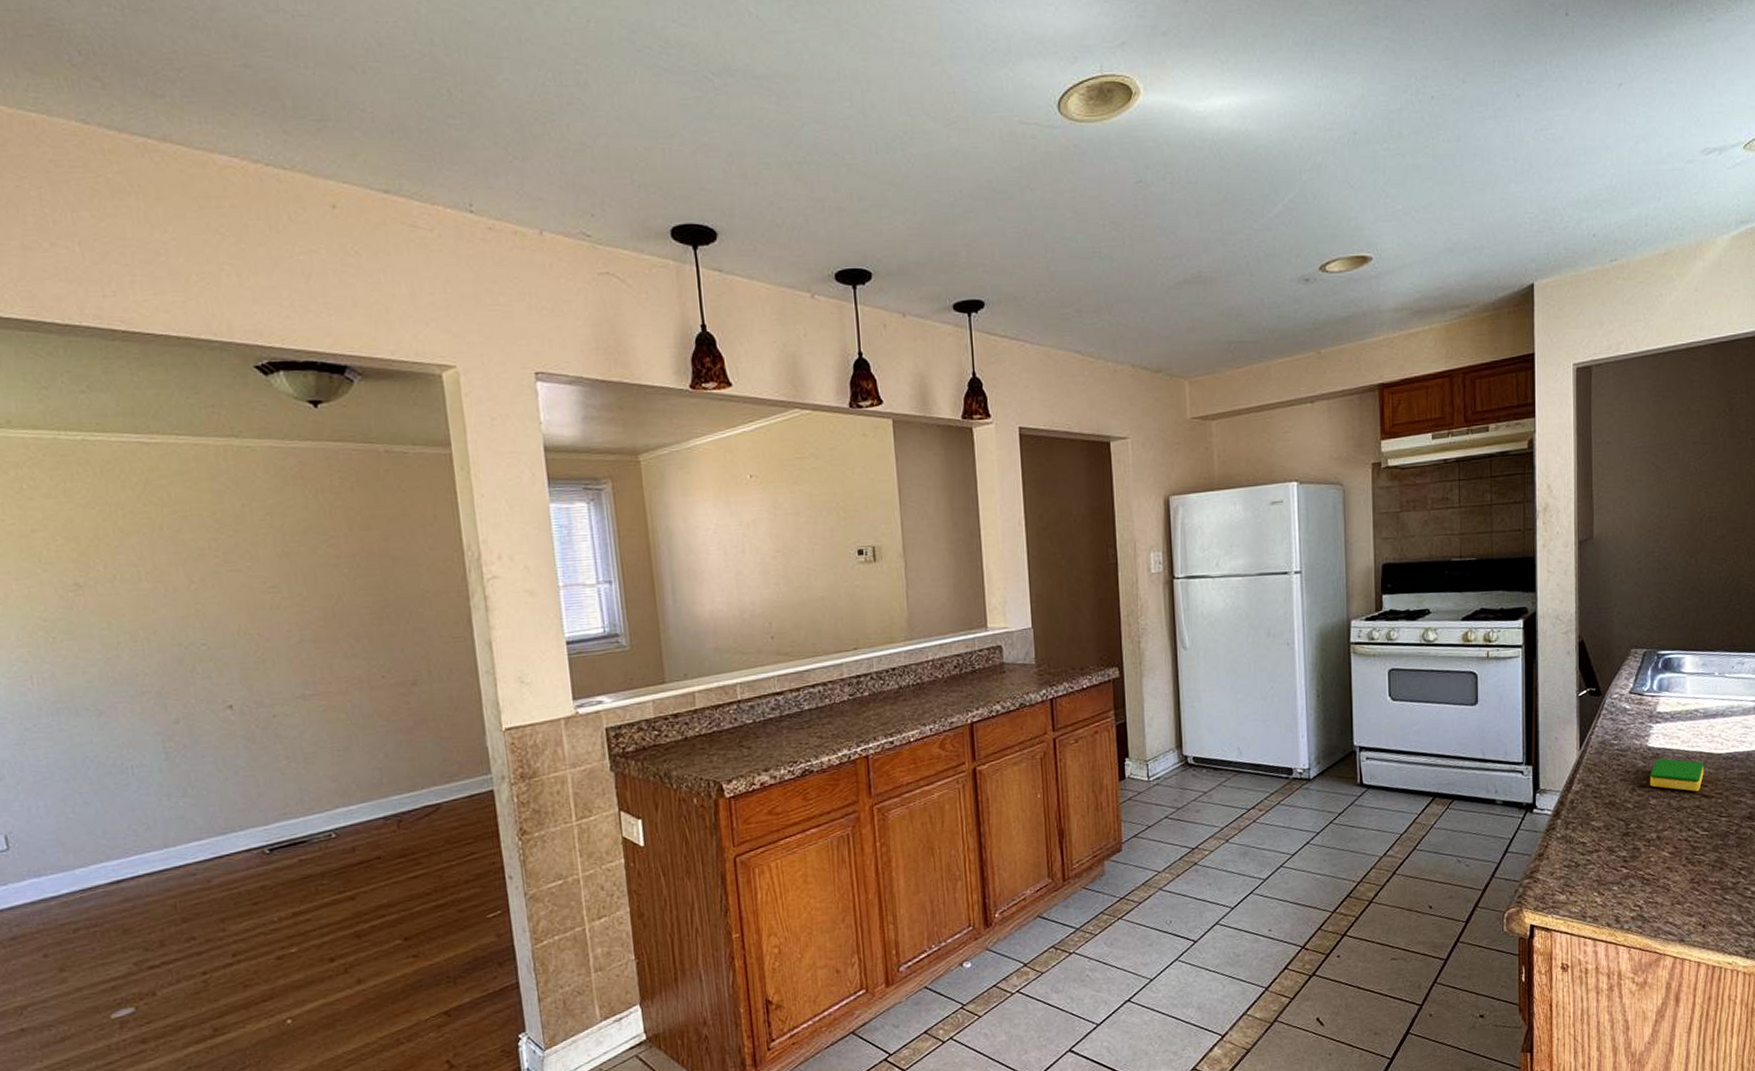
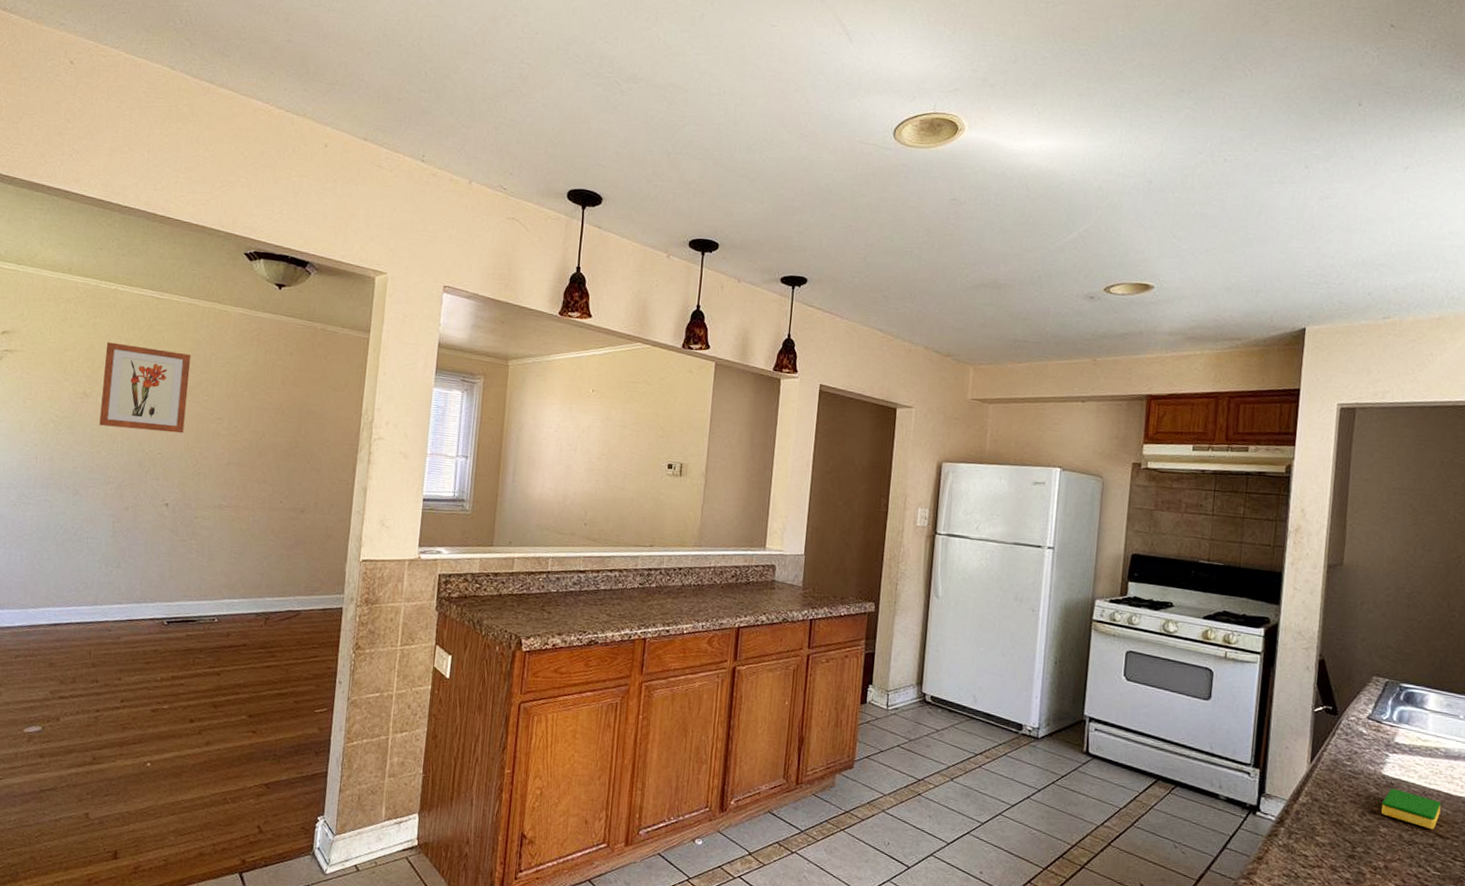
wall art: none [89,510,230,622] -> present [99,342,191,434]

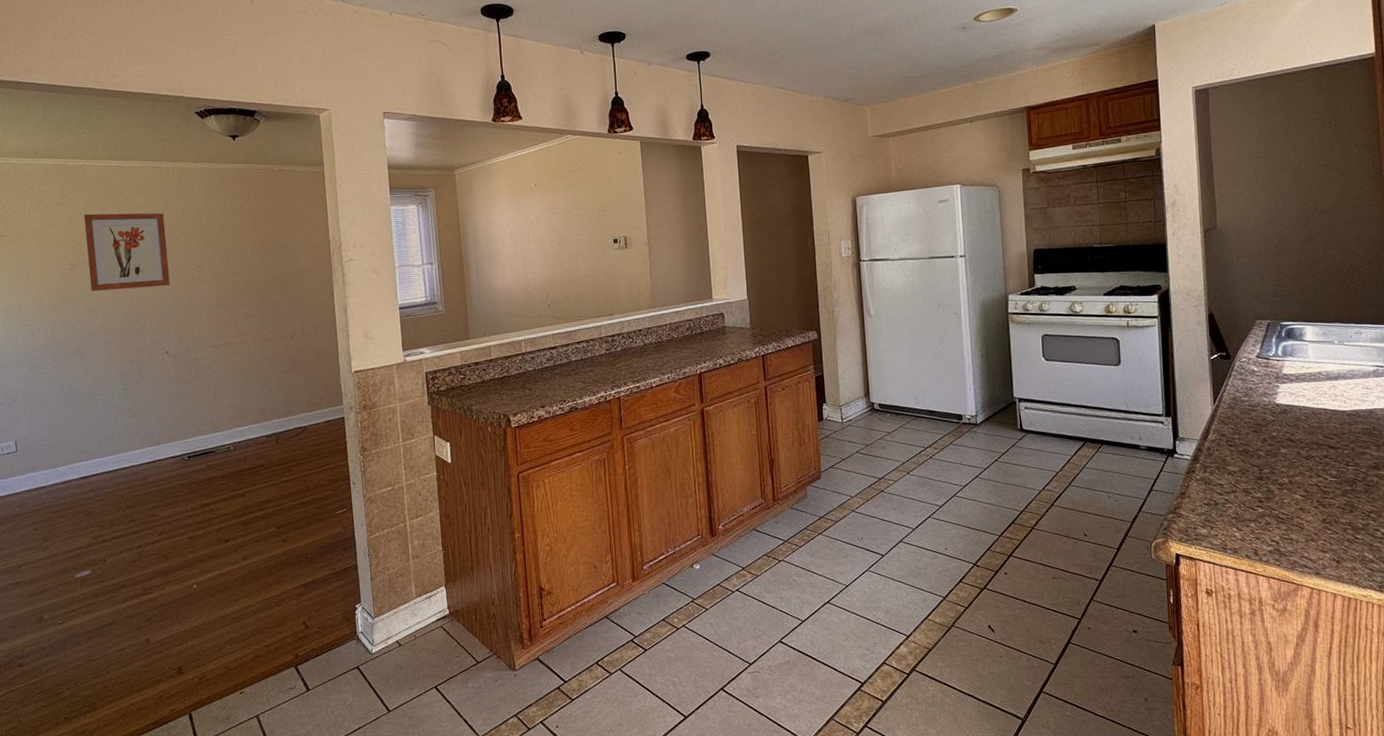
dish sponge: present [1381,788,1441,830] -> none [1280,413,1330,444]

